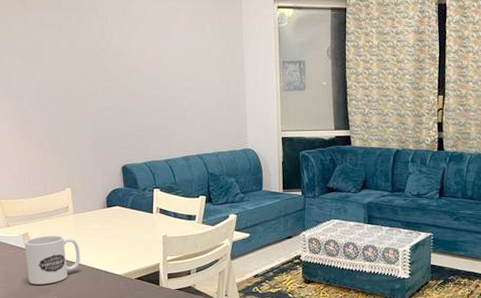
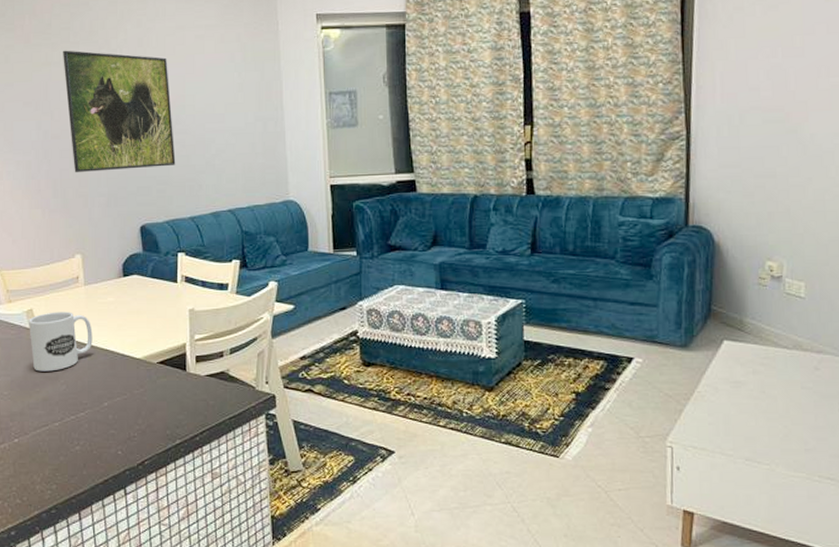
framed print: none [55,14,153,120] -> present [63,50,176,173]

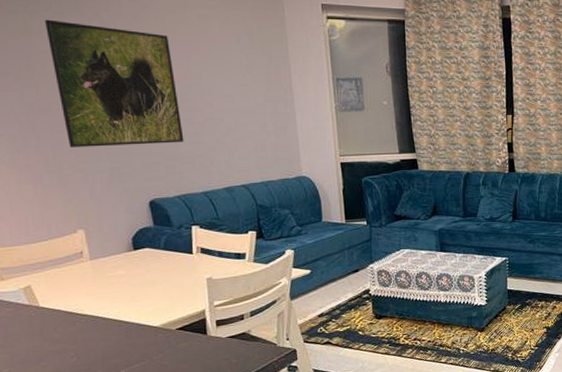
mug: present [29,311,93,372] -> none [27,286,104,347]

